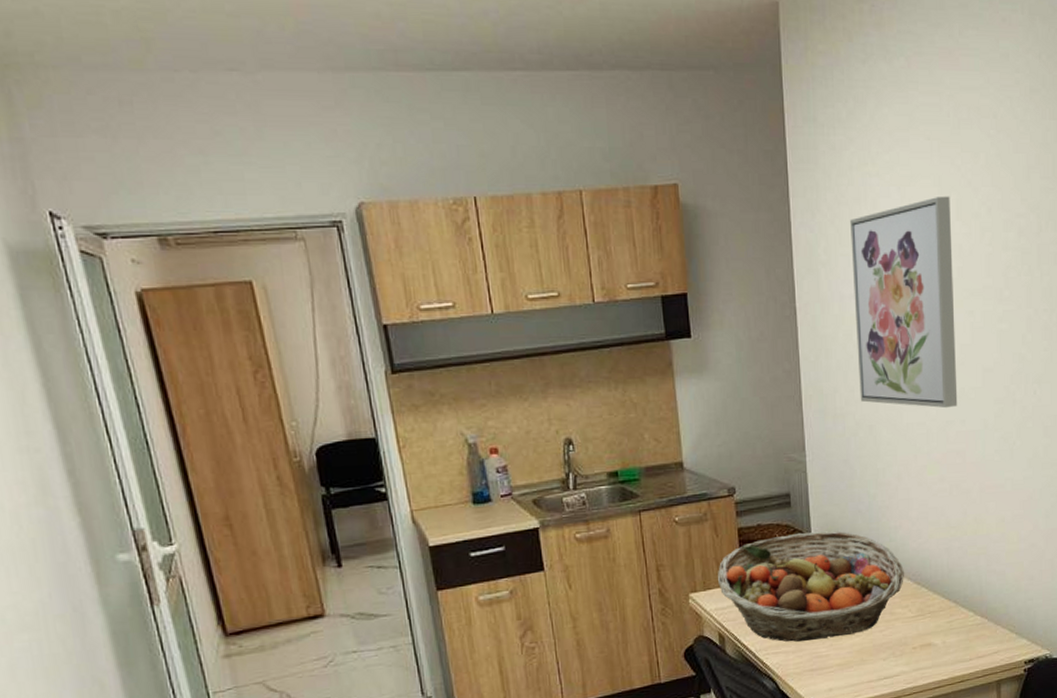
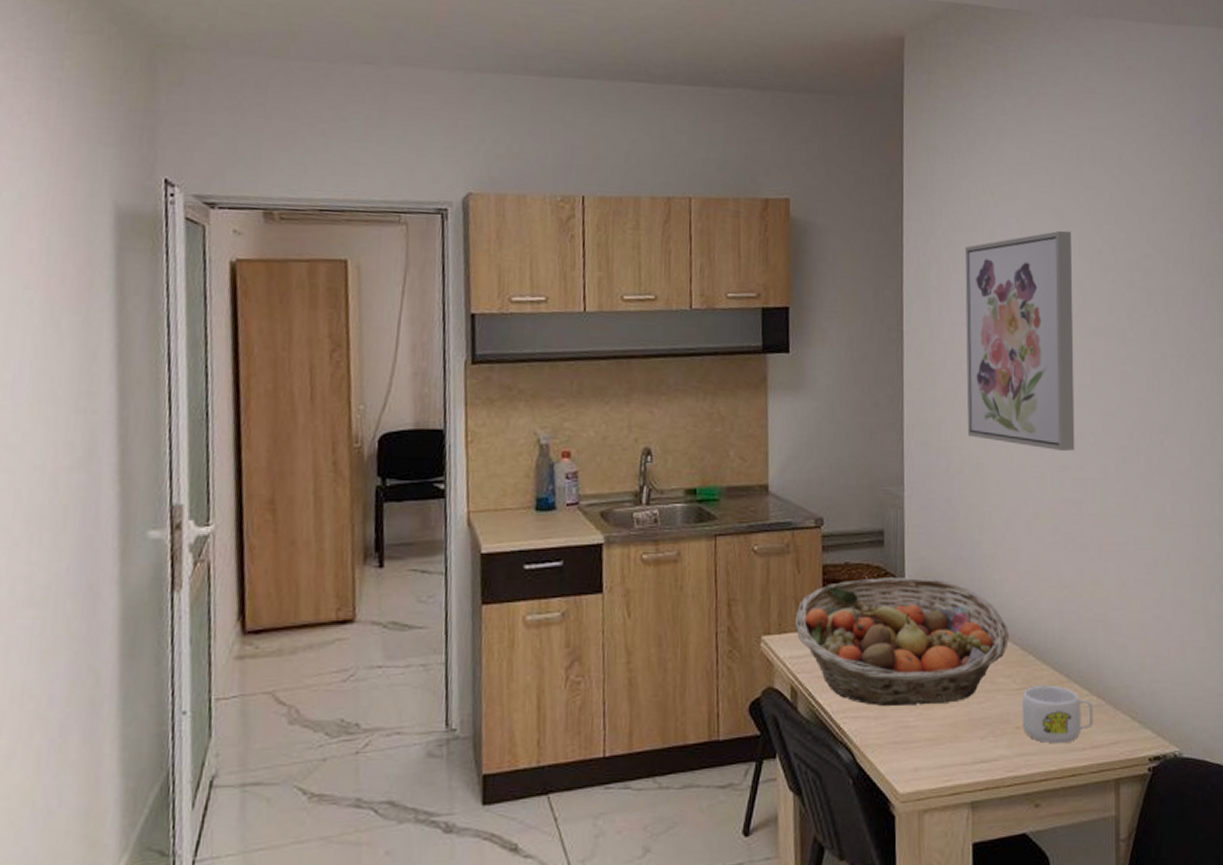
mug: none [917,610,978,658] -> present [1022,684,1094,744]

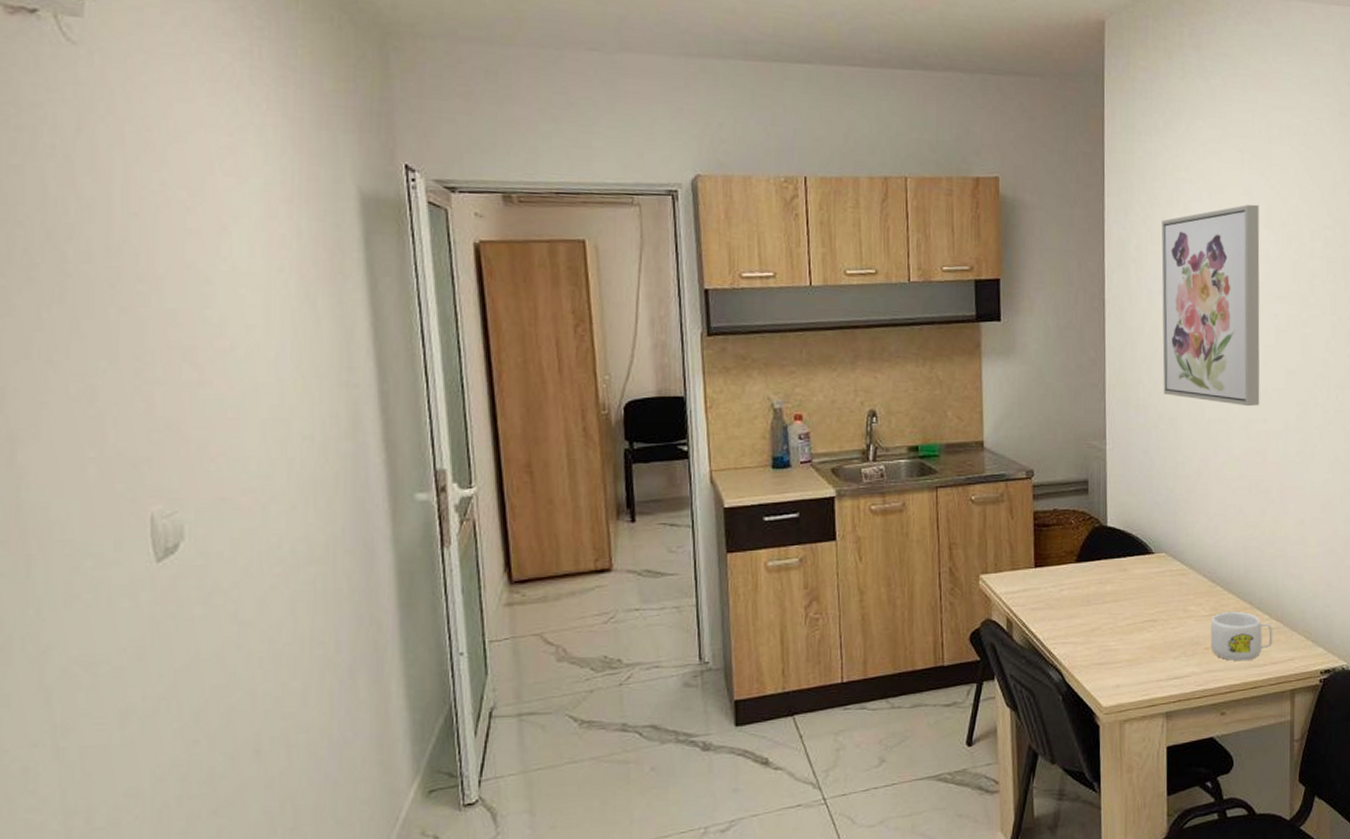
fruit basket: present [794,576,1009,706] -> none [1009,520,1199,633]

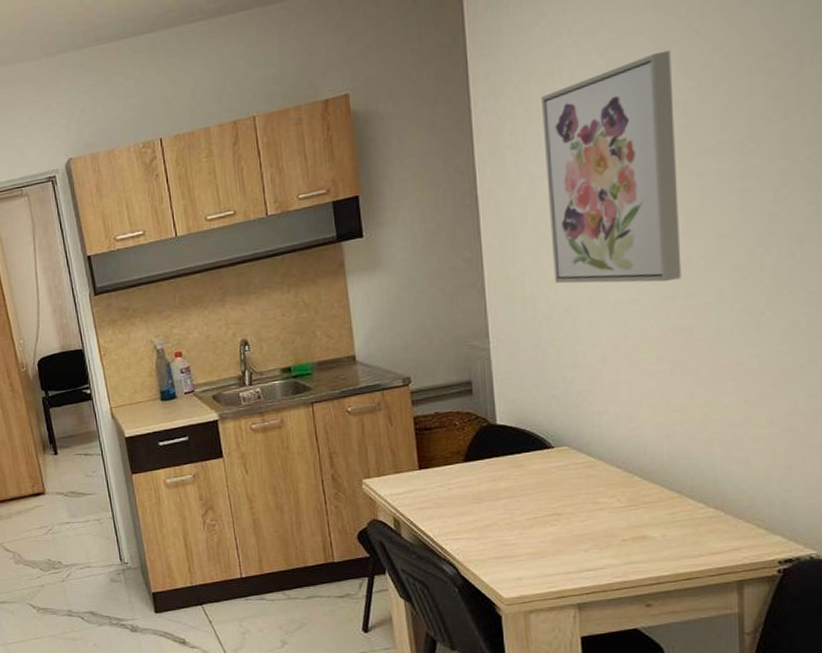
mug: present [1210,611,1273,662] -> none [628,501,712,553]

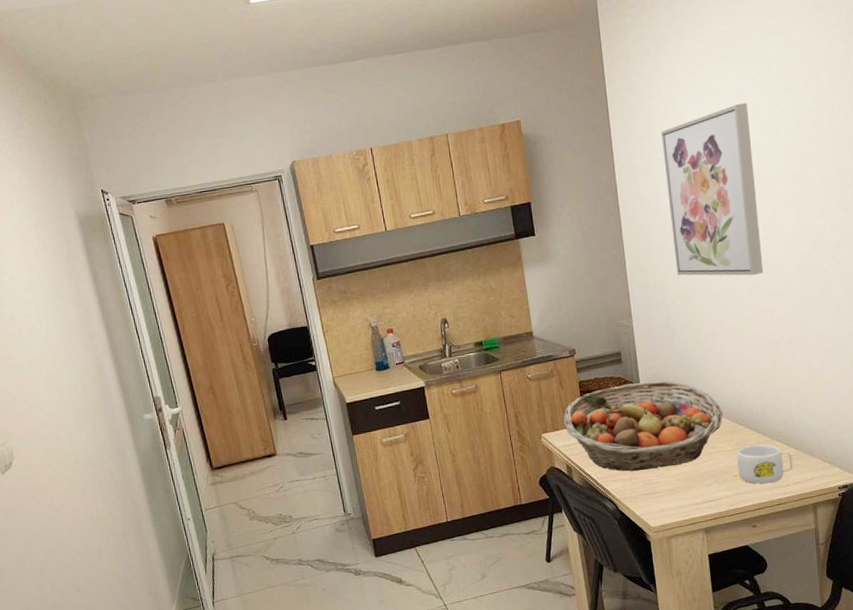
fruit basket: none [391,417,611,529] -> present [563,381,723,472]
mug: none [628,501,712,553] -> present [737,444,794,484]

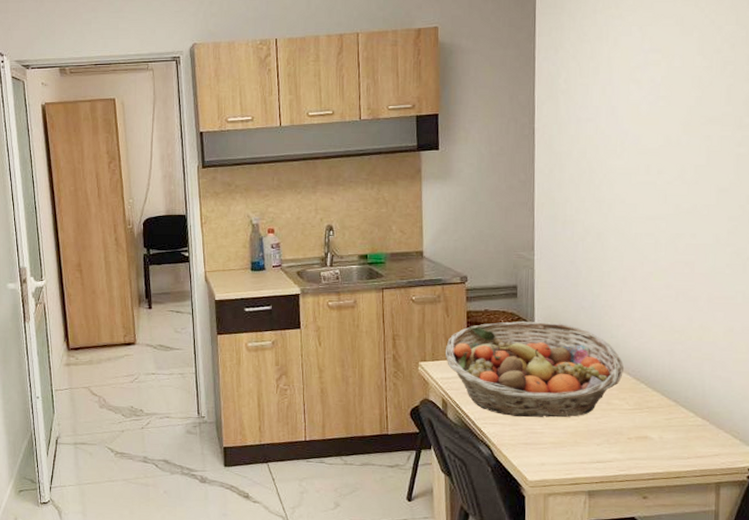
wall art: present [661,102,764,276] -> none [590,34,692,222]
mug: present [737,444,794,484] -> none [634,407,699,453]

